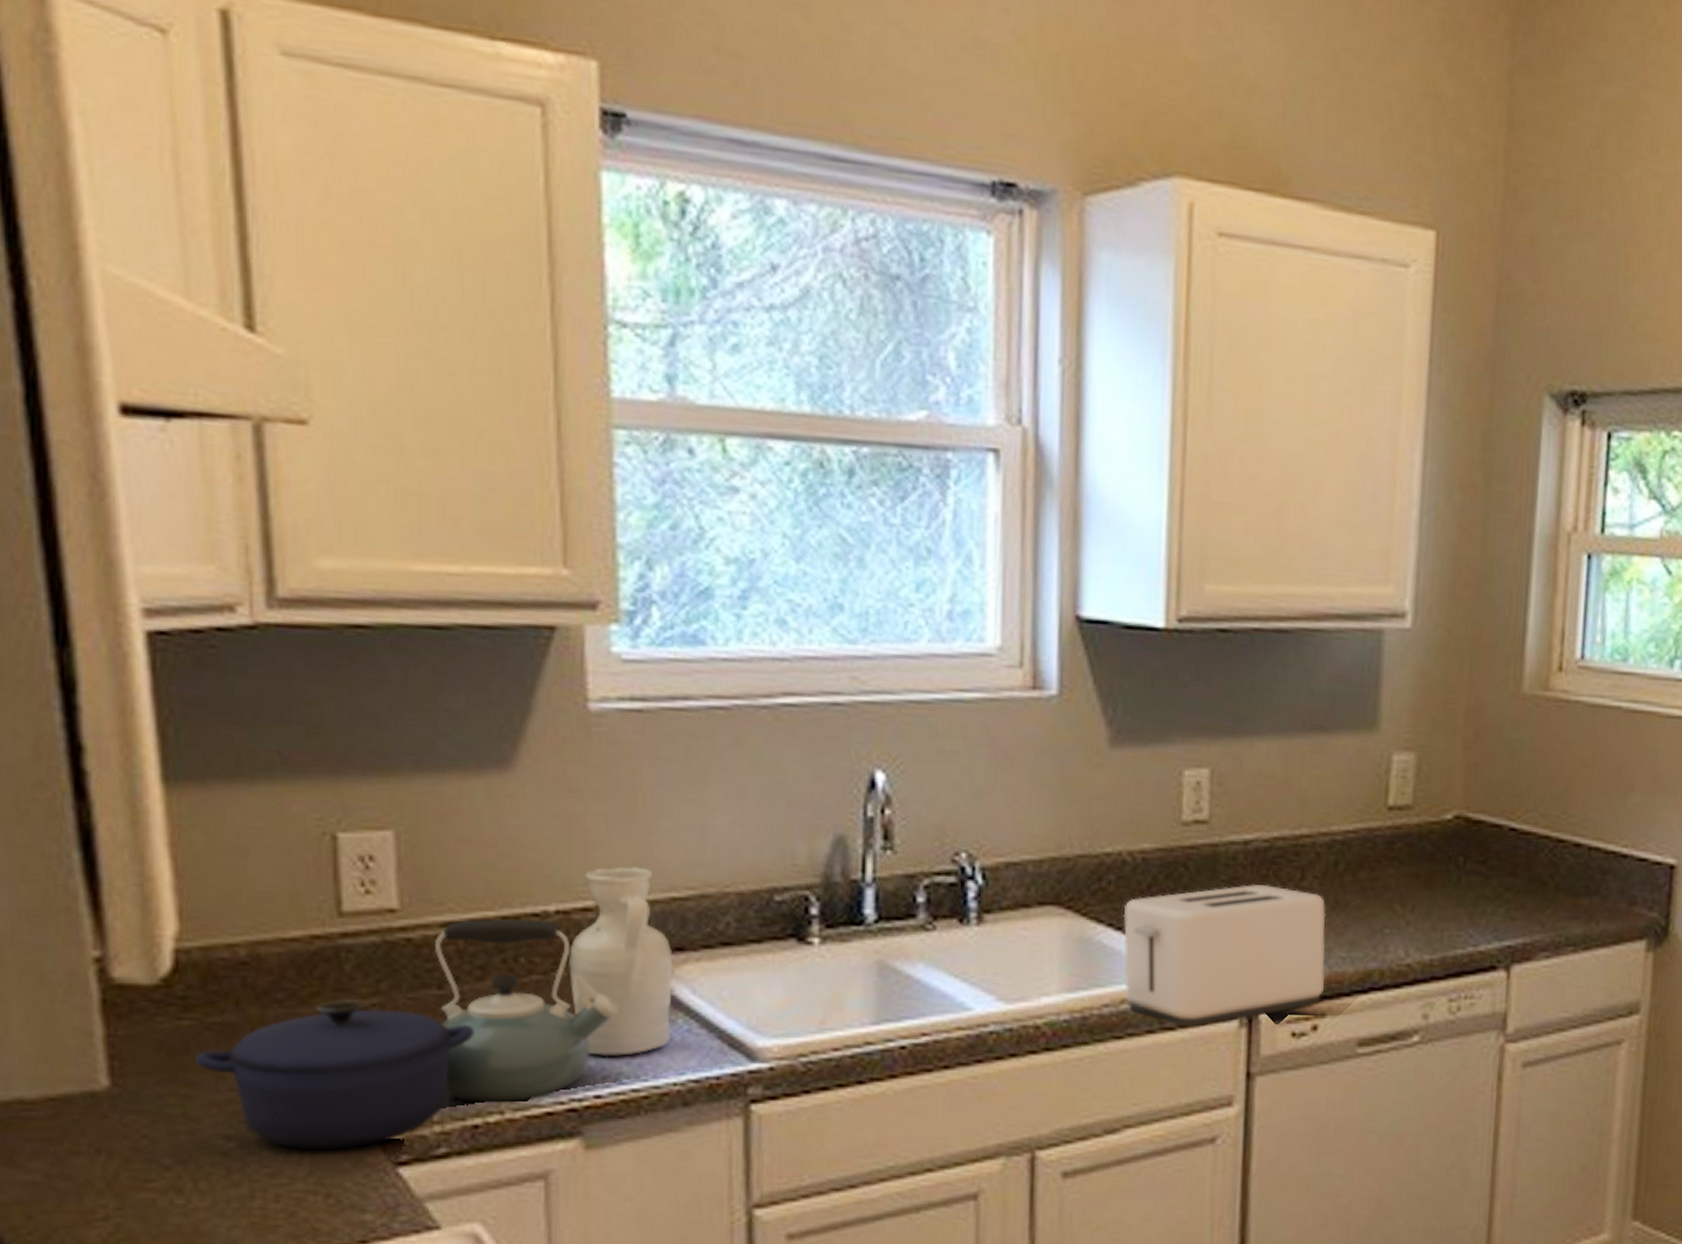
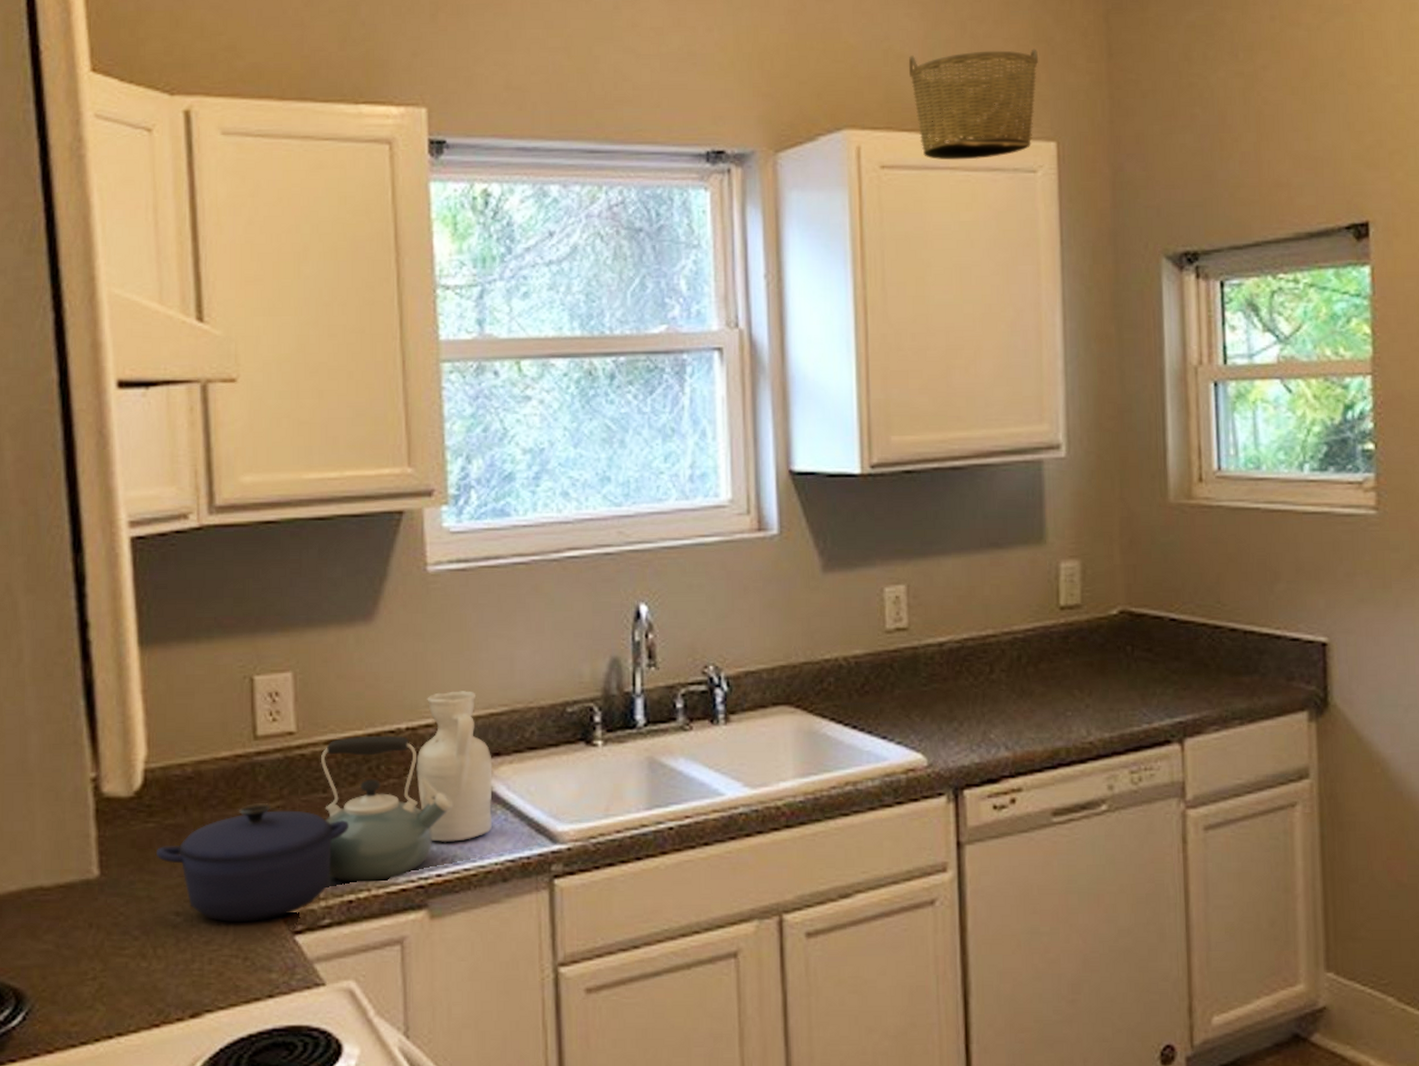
toaster: present [1123,884,1326,1029] -> none [842,679,1019,805]
basket: none [1262,89,1425,241] -> present [908,49,1039,160]

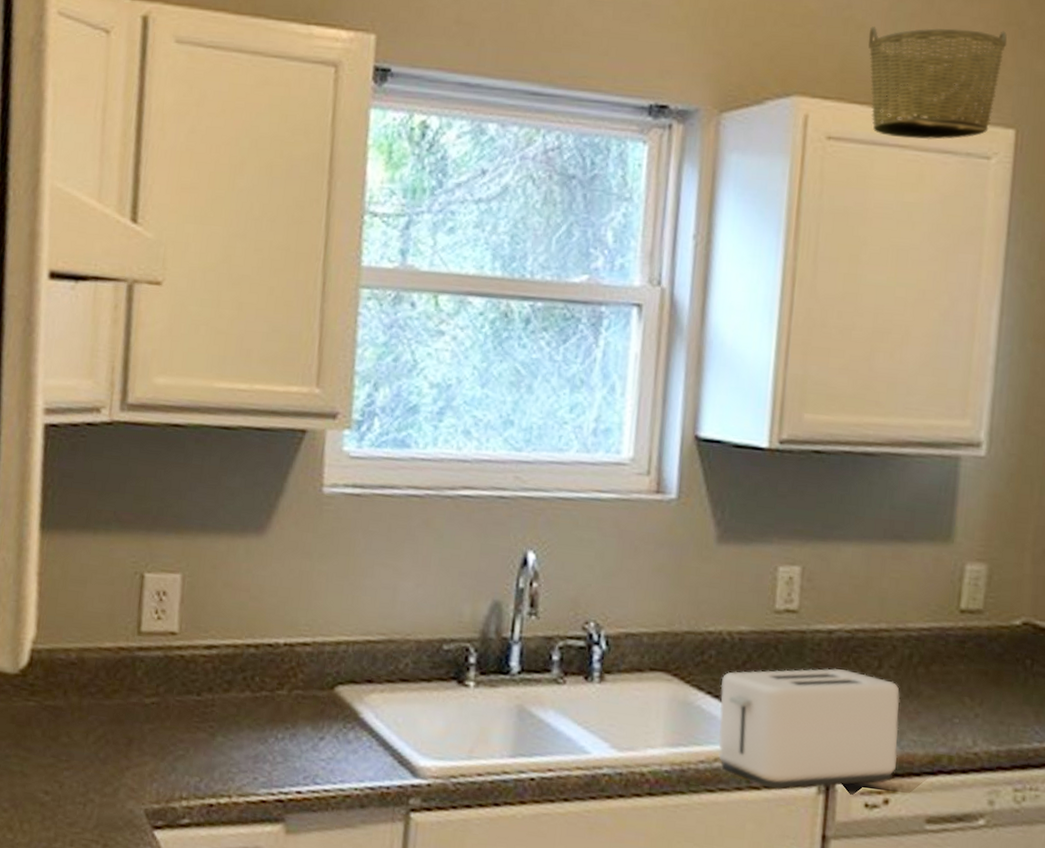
cooking pot: present [156,802,348,923] -> none [33,695,218,812]
kettle: present [320,735,453,883] -> none [193,645,321,790]
ceramic jug: present [416,691,493,843] -> none [288,612,364,762]
toaster: none [842,679,1019,805] -> present [718,668,900,791]

